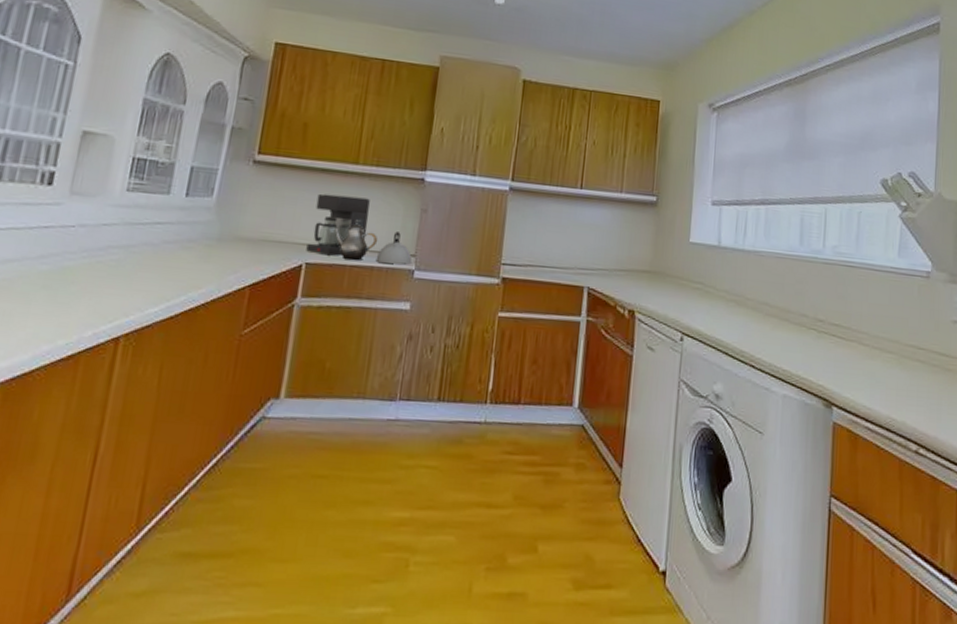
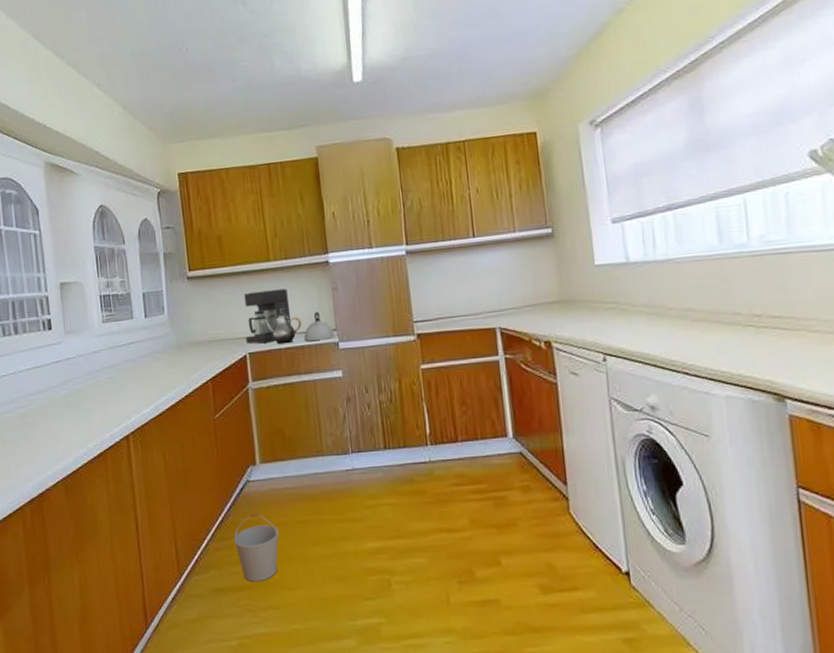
bucket: none [224,459,287,549] -> present [234,514,279,582]

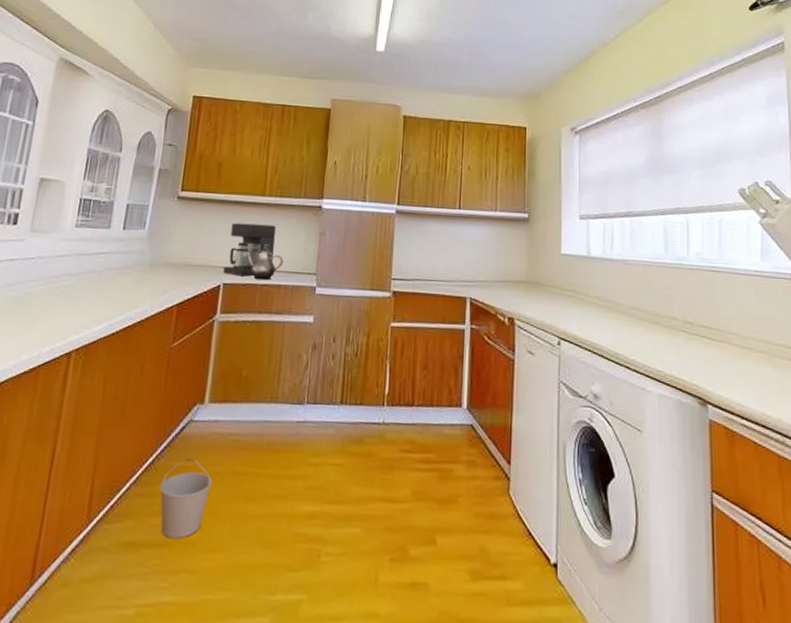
kettle: present [304,312,335,342] -> none [282,253,314,283]

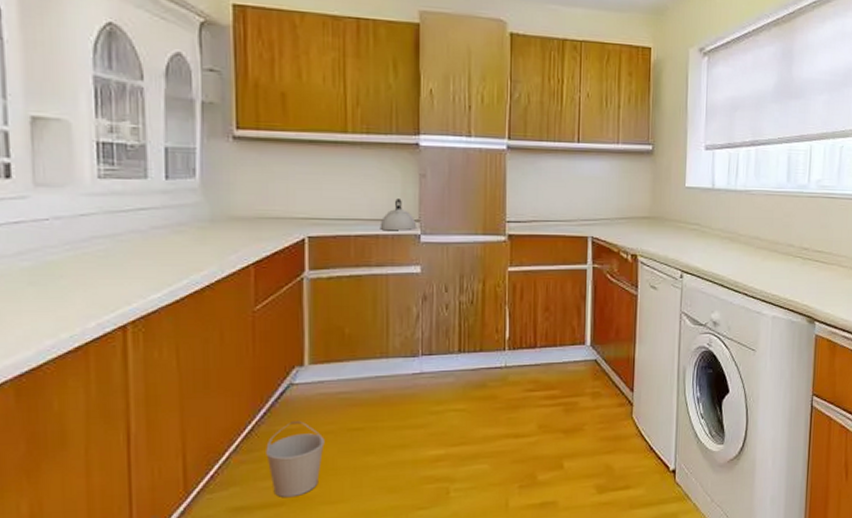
coffee maker: present [223,222,276,277] -> none [306,166,367,228]
teapot: present [247,244,284,280] -> none [333,190,380,231]
kettle: none [282,253,314,283] -> present [380,198,417,231]

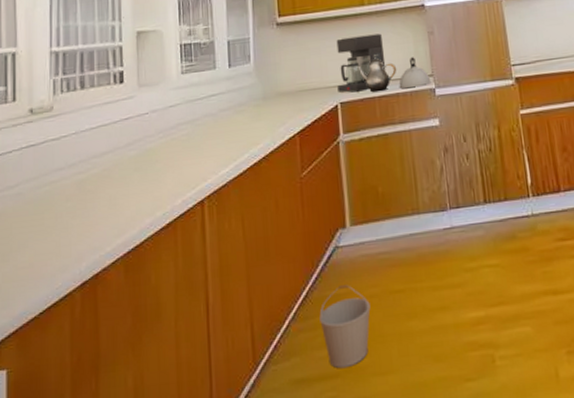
coffee maker: none [306,166,367,228] -> present [336,33,386,93]
teapot: none [333,190,380,231] -> present [357,55,397,93]

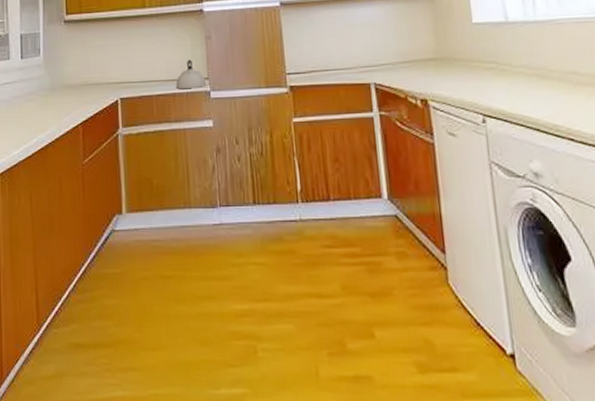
bucket: present [319,285,371,369] -> none [96,266,142,340]
coffee maker: present [336,33,386,93] -> none [118,35,164,90]
teapot: present [357,55,397,93] -> none [137,55,175,91]

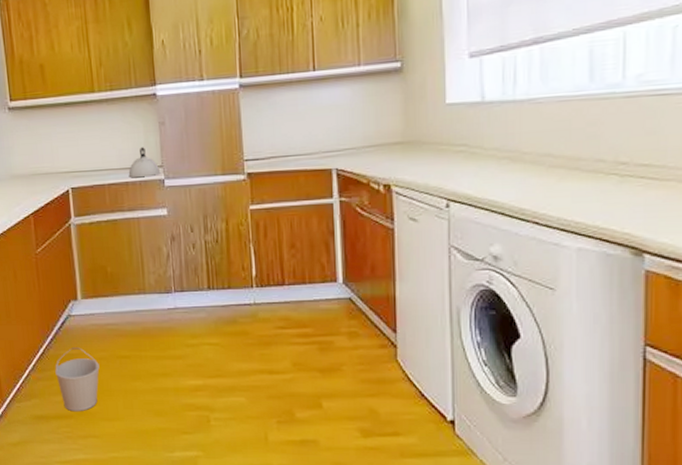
bucket: none [96,266,142,340] -> present [55,347,100,412]

